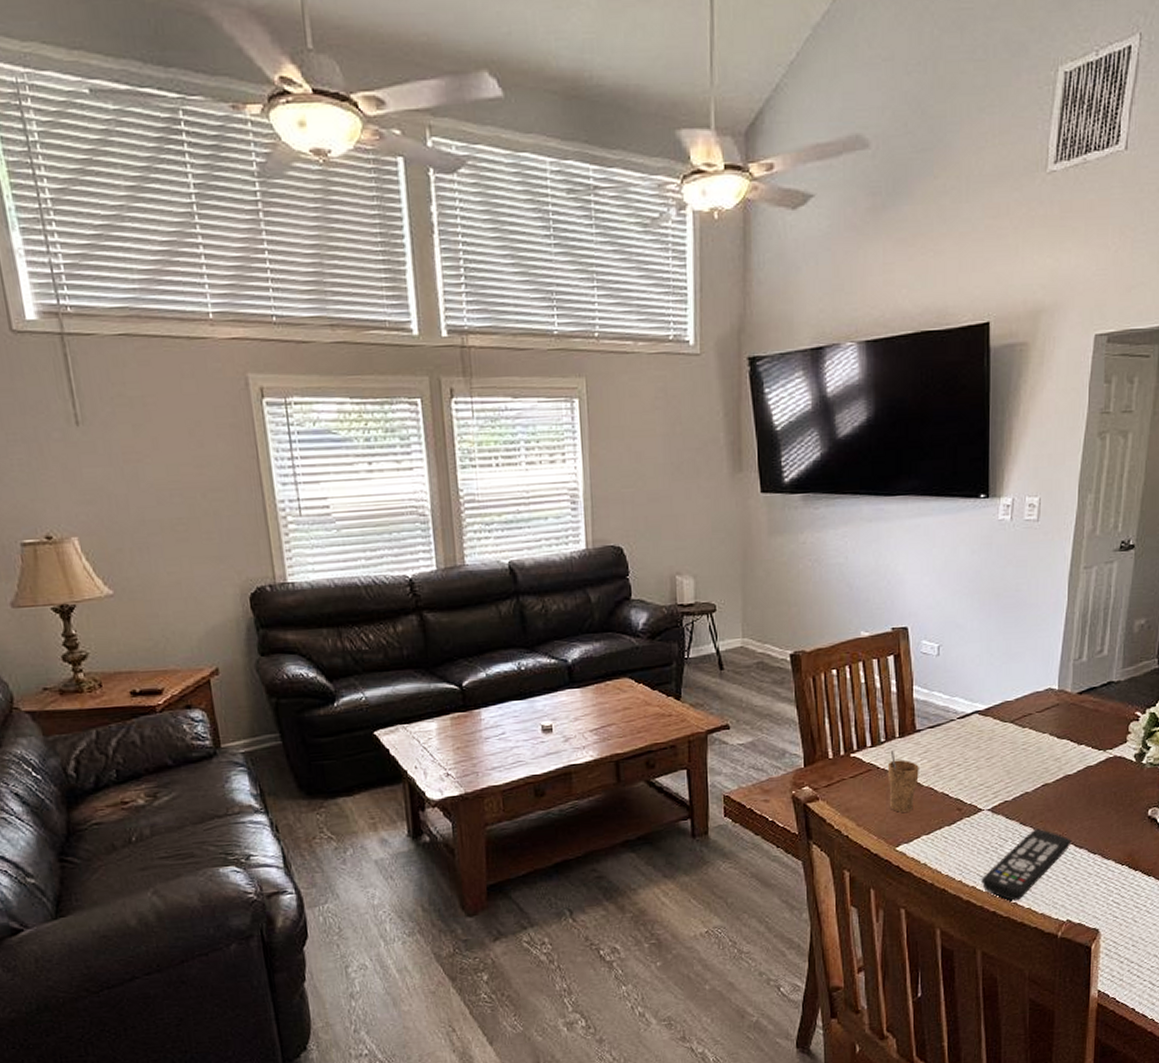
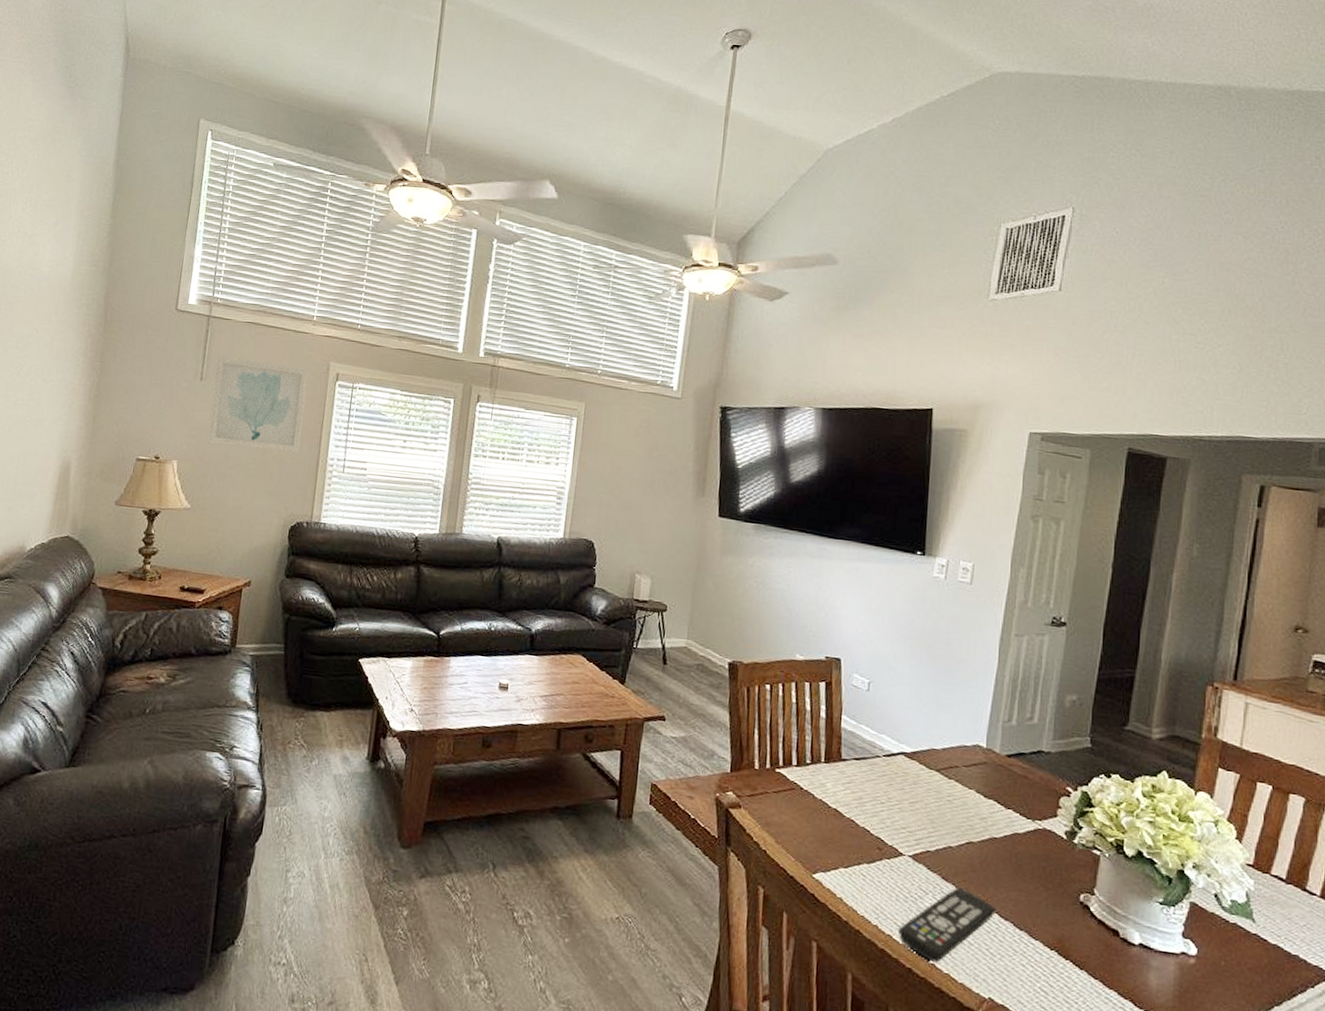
wall art: none [89,386,237,508] -> present [207,355,309,453]
cup: present [887,750,919,812] -> none [809,774,842,840]

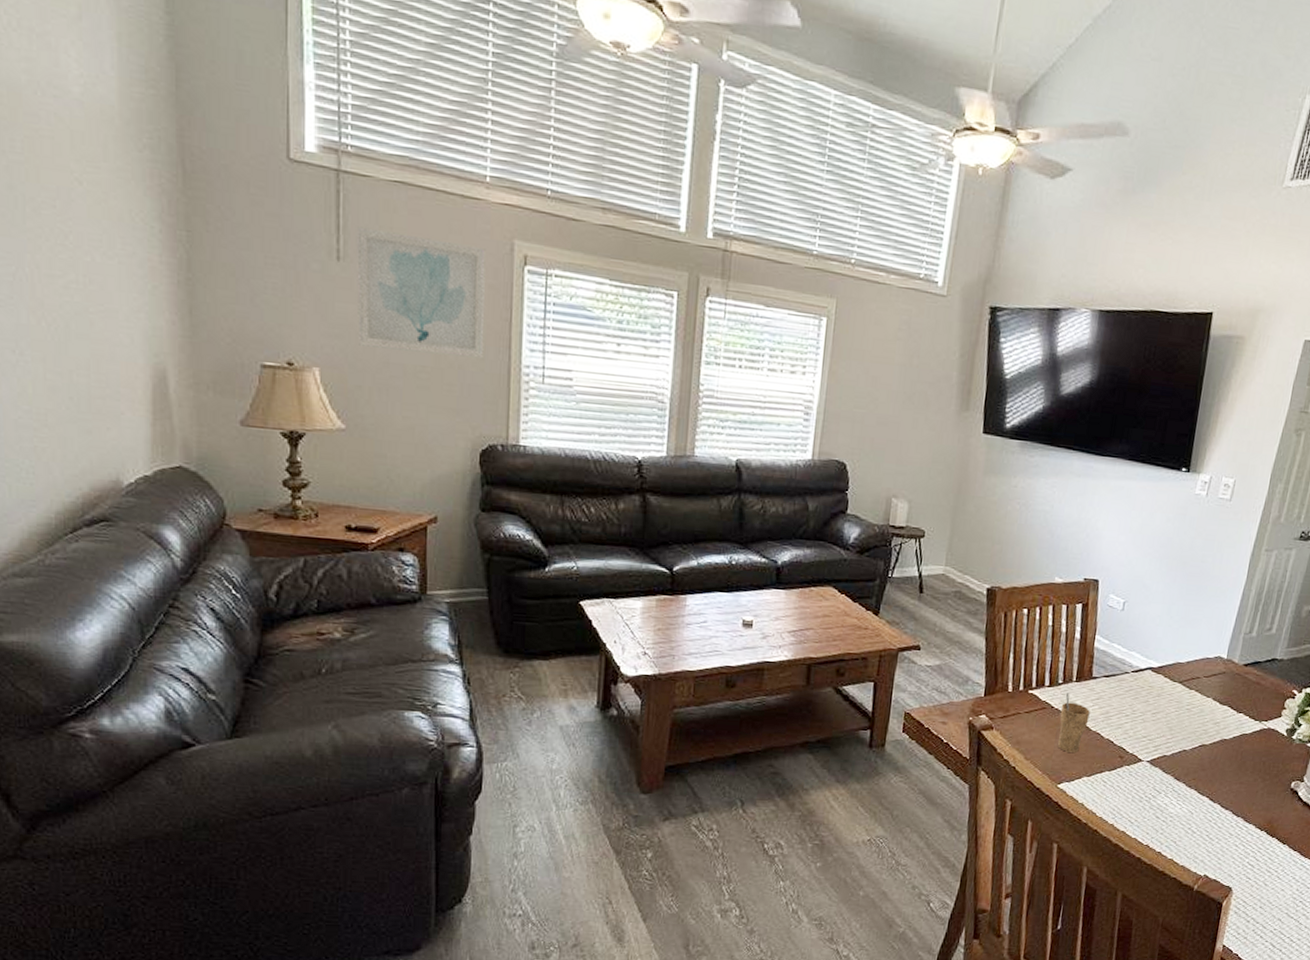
cup: none [809,774,842,840] -> present [1057,693,1090,753]
remote control: present [899,887,996,963] -> none [1131,785,1219,851]

